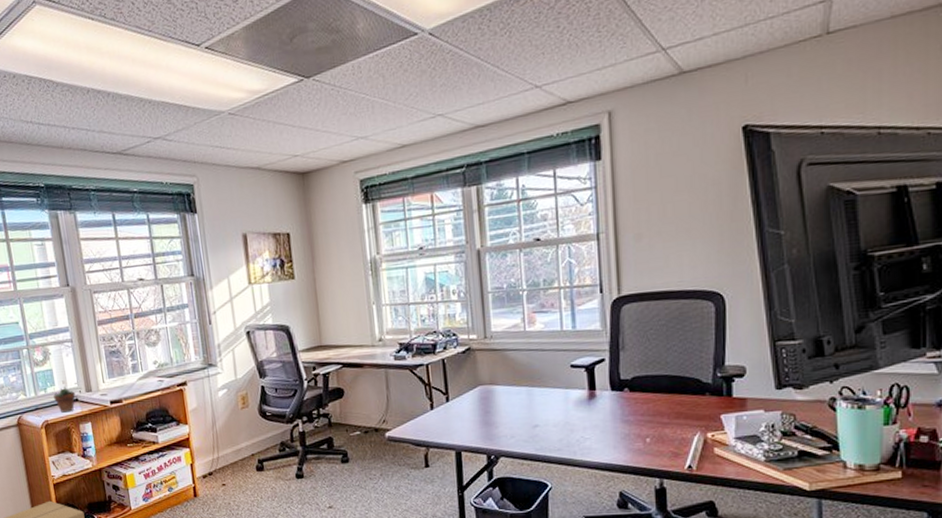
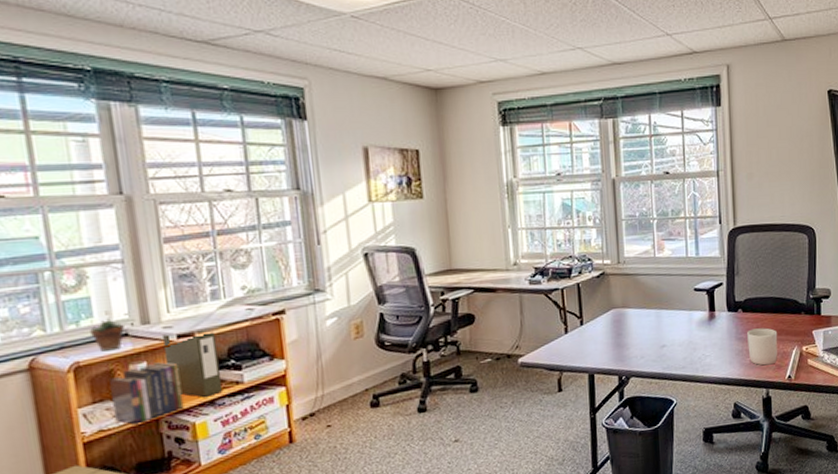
books: none [67,423,118,472] -> present [109,362,184,425]
binder: none [101,398,143,453] -> present [163,331,222,398]
mug: none [635,410,675,453] -> present [747,328,778,366]

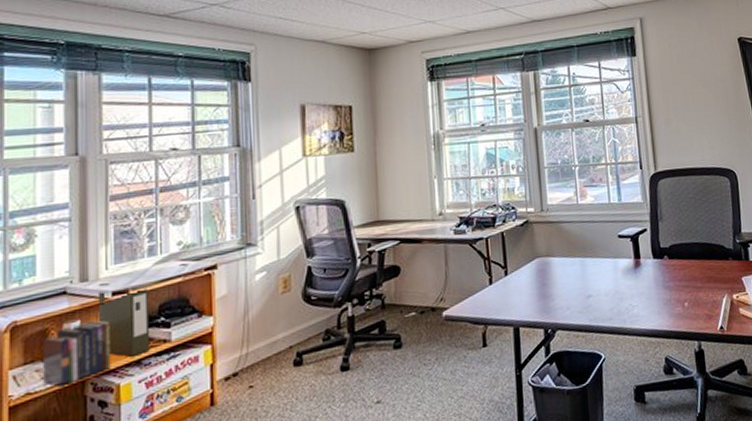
succulent plant: present [90,310,125,352] -> none [31,268,64,310]
mug: present [747,328,778,366] -> none [674,275,708,316]

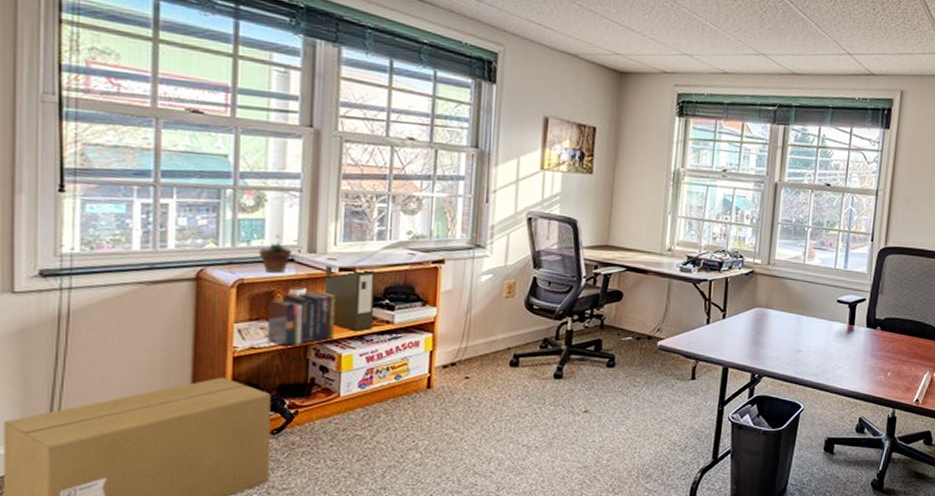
succulent plant: none [31,268,64,310] -> present [259,234,292,273]

